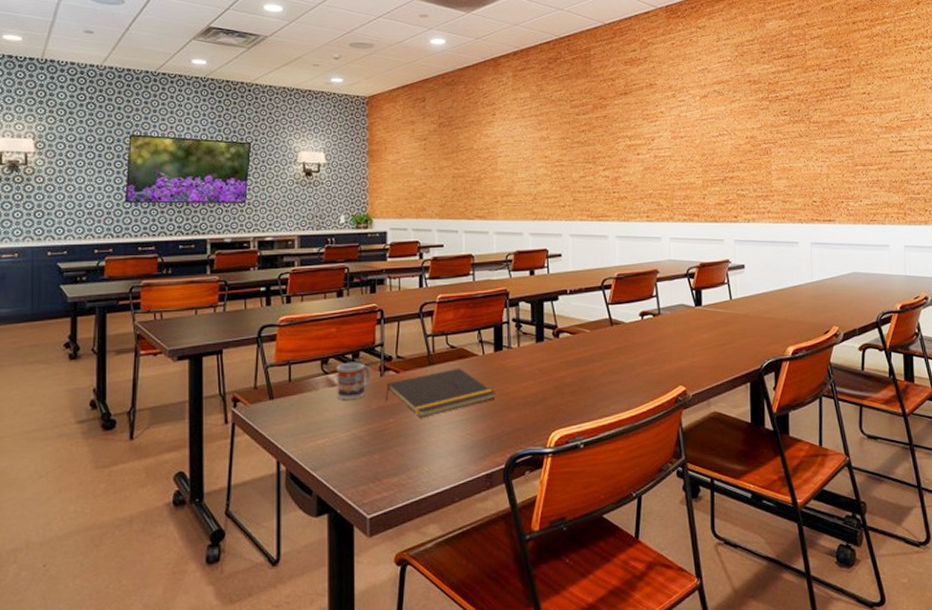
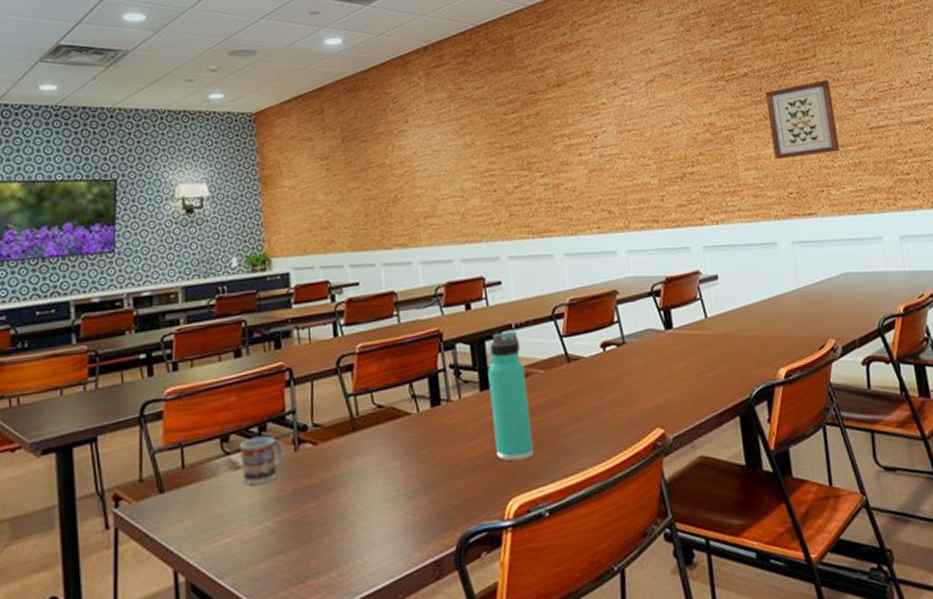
notepad: present [385,368,496,417] -> none [303,431,437,498]
thermos bottle: none [543,296,576,402] -> present [487,331,534,462]
wall art: none [802,107,861,173] -> present [765,80,840,160]

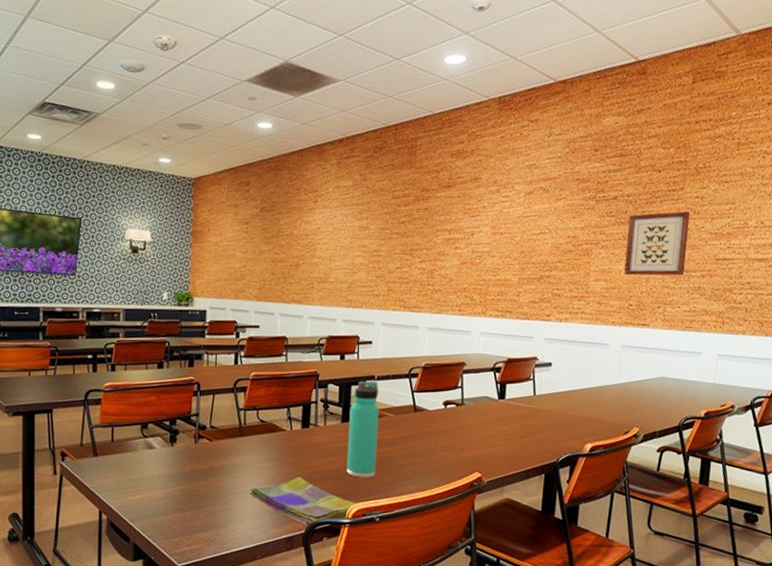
cup: present [239,435,283,485] -> none [154,428,186,462]
dish towel: none [375,473,516,541] -> present [249,477,356,527]

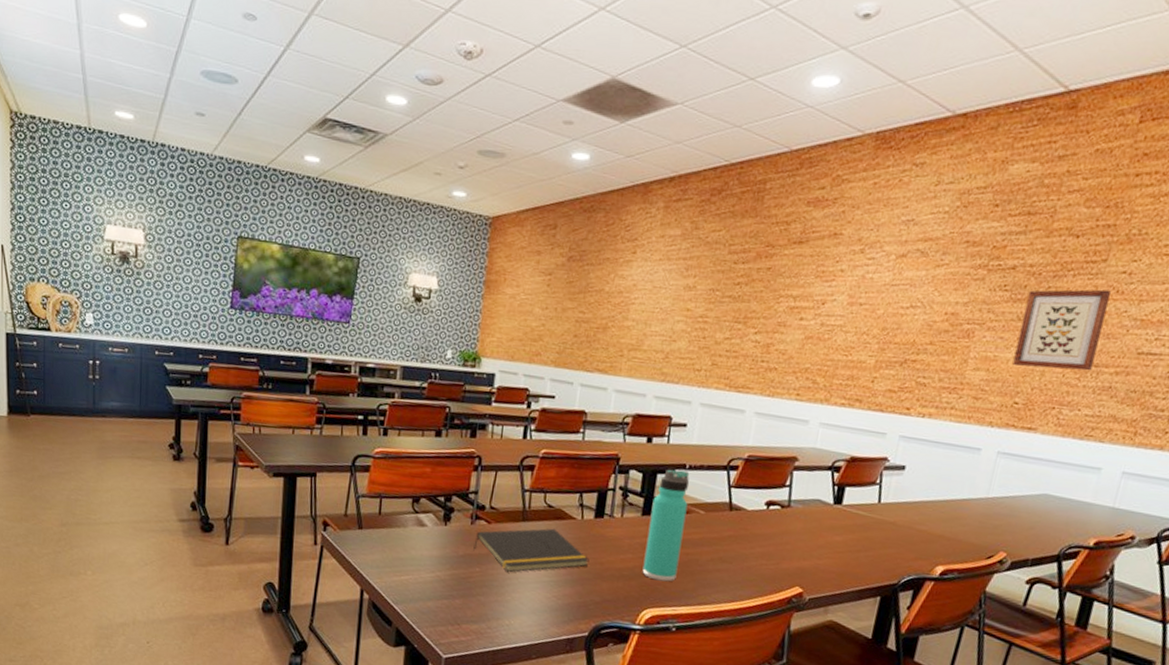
notepad: none [198,440,300,482] -> present [473,528,589,572]
dish towel: present [249,477,356,527] -> none [528,572,651,630]

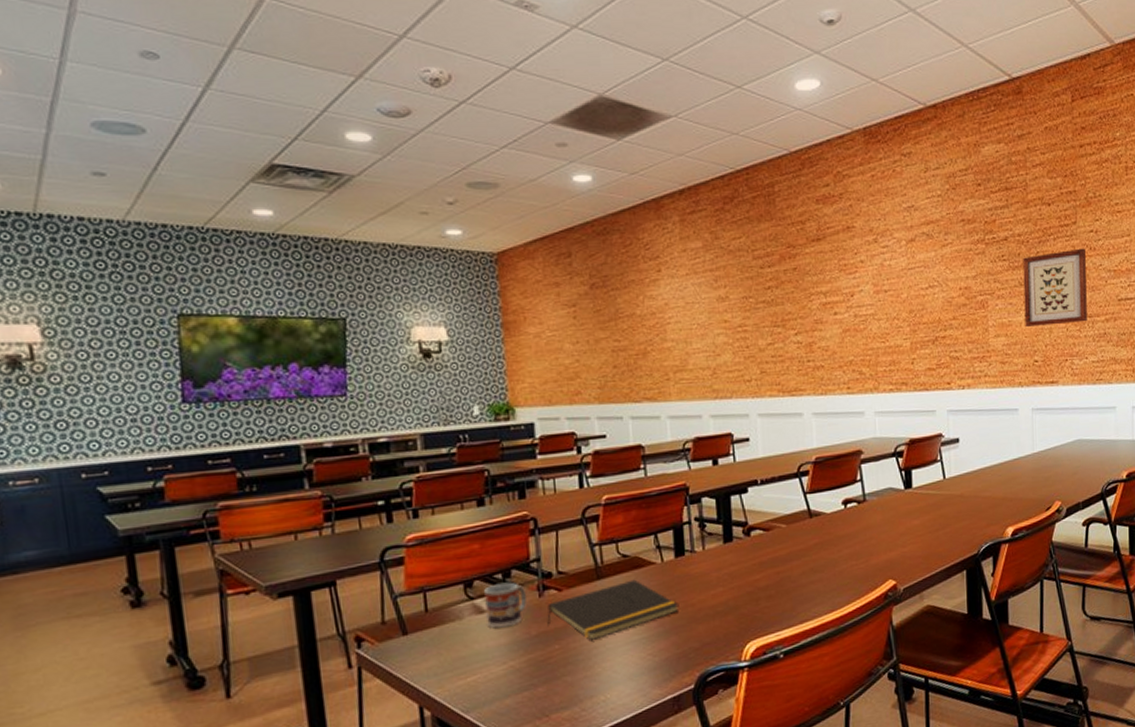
cup: none [425,504,462,543] -> present [483,582,527,628]
thermos bottle: present [642,469,690,582] -> none [732,486,773,609]

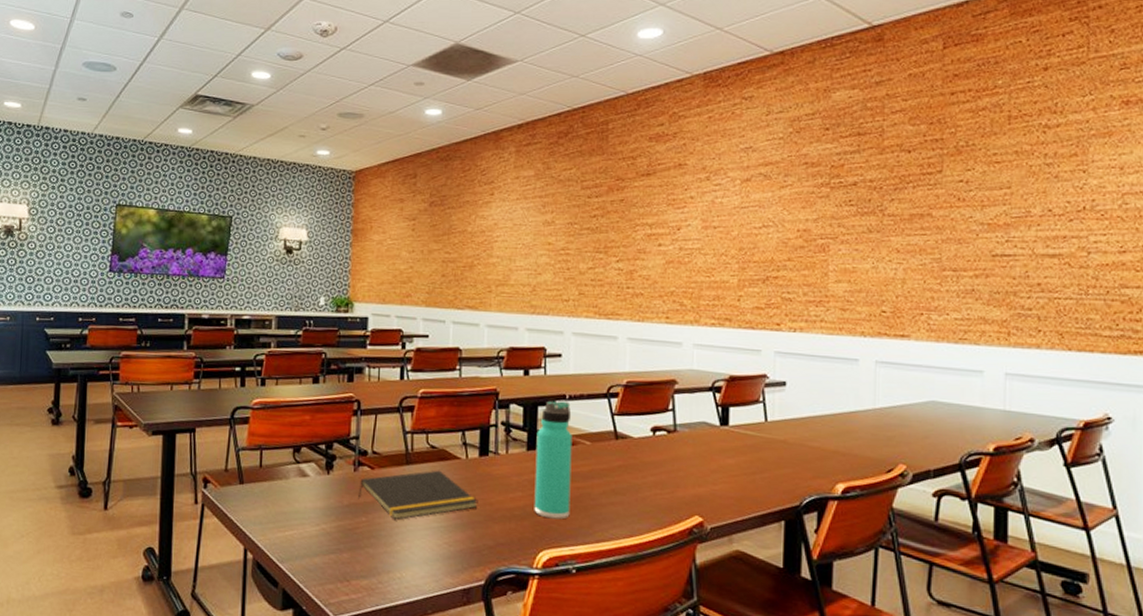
cup: present [483,582,527,628] -> none [308,453,344,493]
thermos bottle: none [732,486,773,609] -> present [534,400,573,520]
wall art: present [1023,248,1087,328] -> none [872,198,954,276]

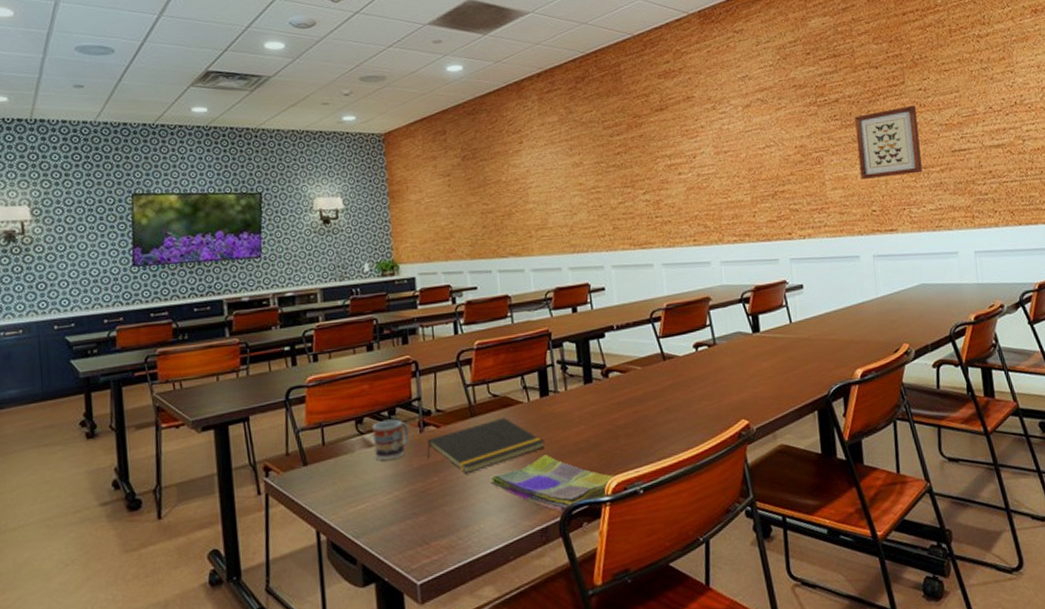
cup: none [308,453,344,493] -> present [371,419,410,461]
dish towel: none [418,515,547,577] -> present [490,454,614,512]
thermos bottle: present [534,400,573,520] -> none [591,332,631,446]
wall art: none [872,198,954,276] -> present [854,105,923,180]

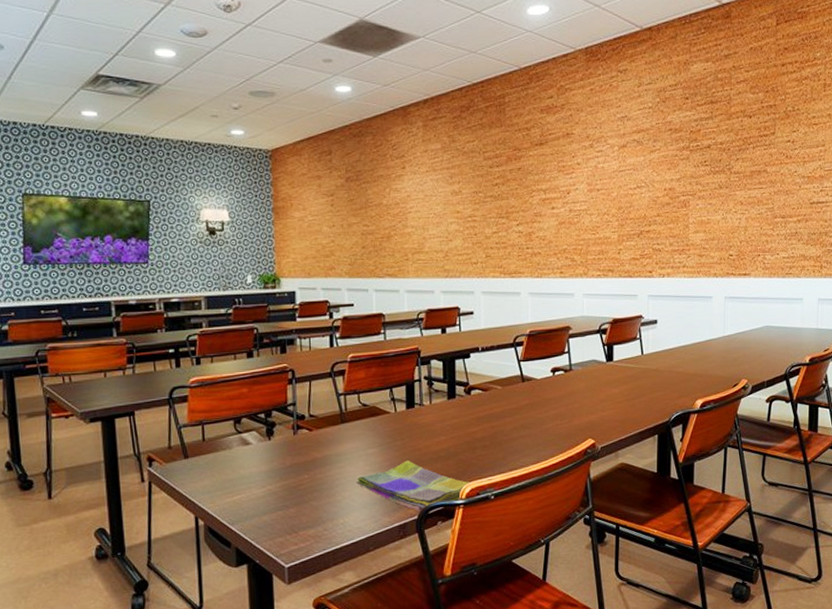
cup: present [371,419,410,461] -> none [249,421,284,458]
notepad: present [427,417,545,473] -> none [299,425,408,473]
wall art: present [854,105,923,180] -> none [722,156,783,226]

